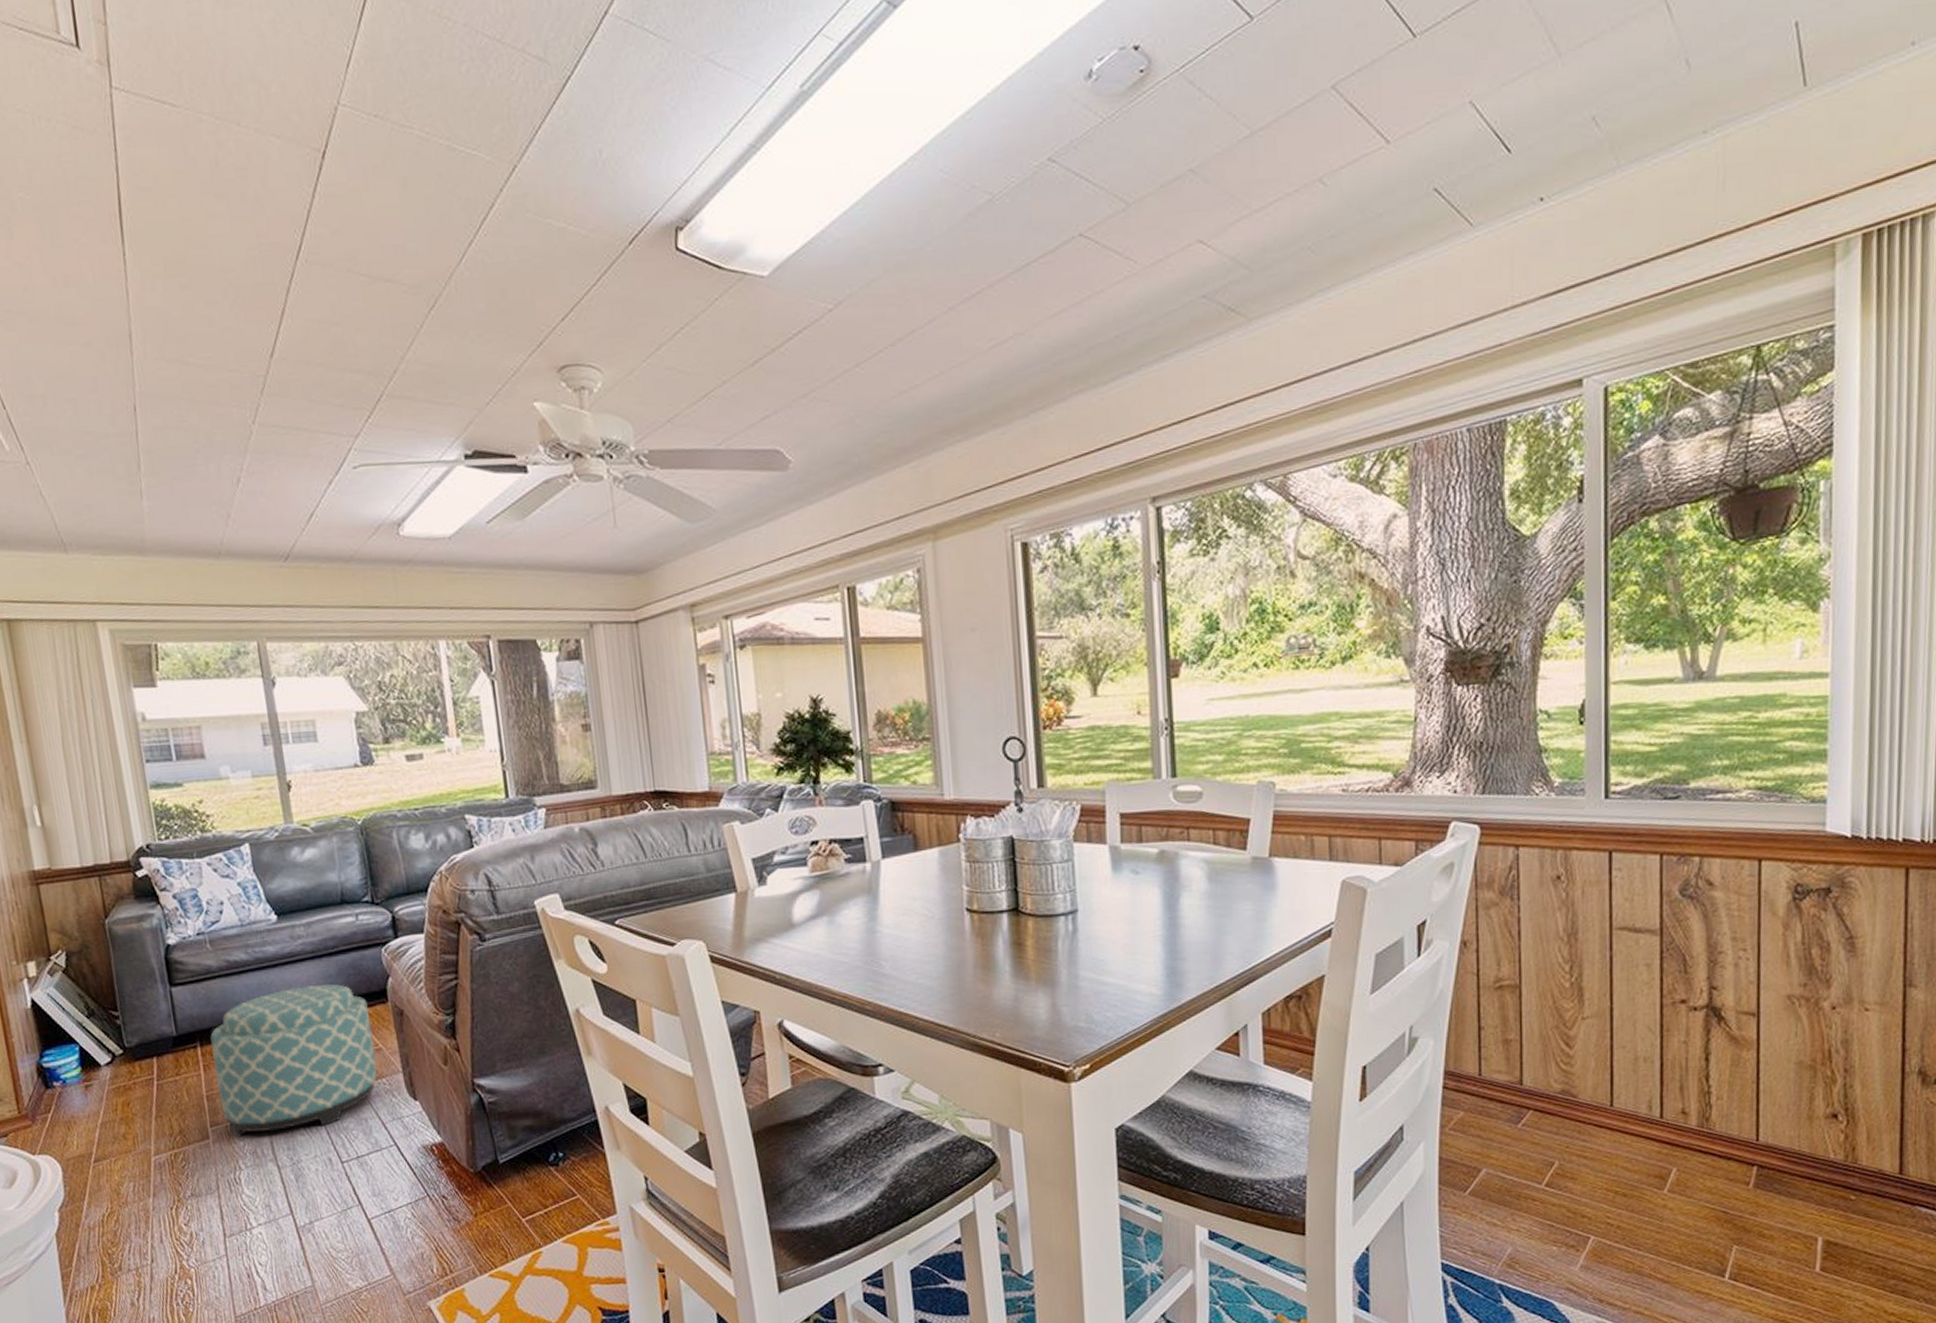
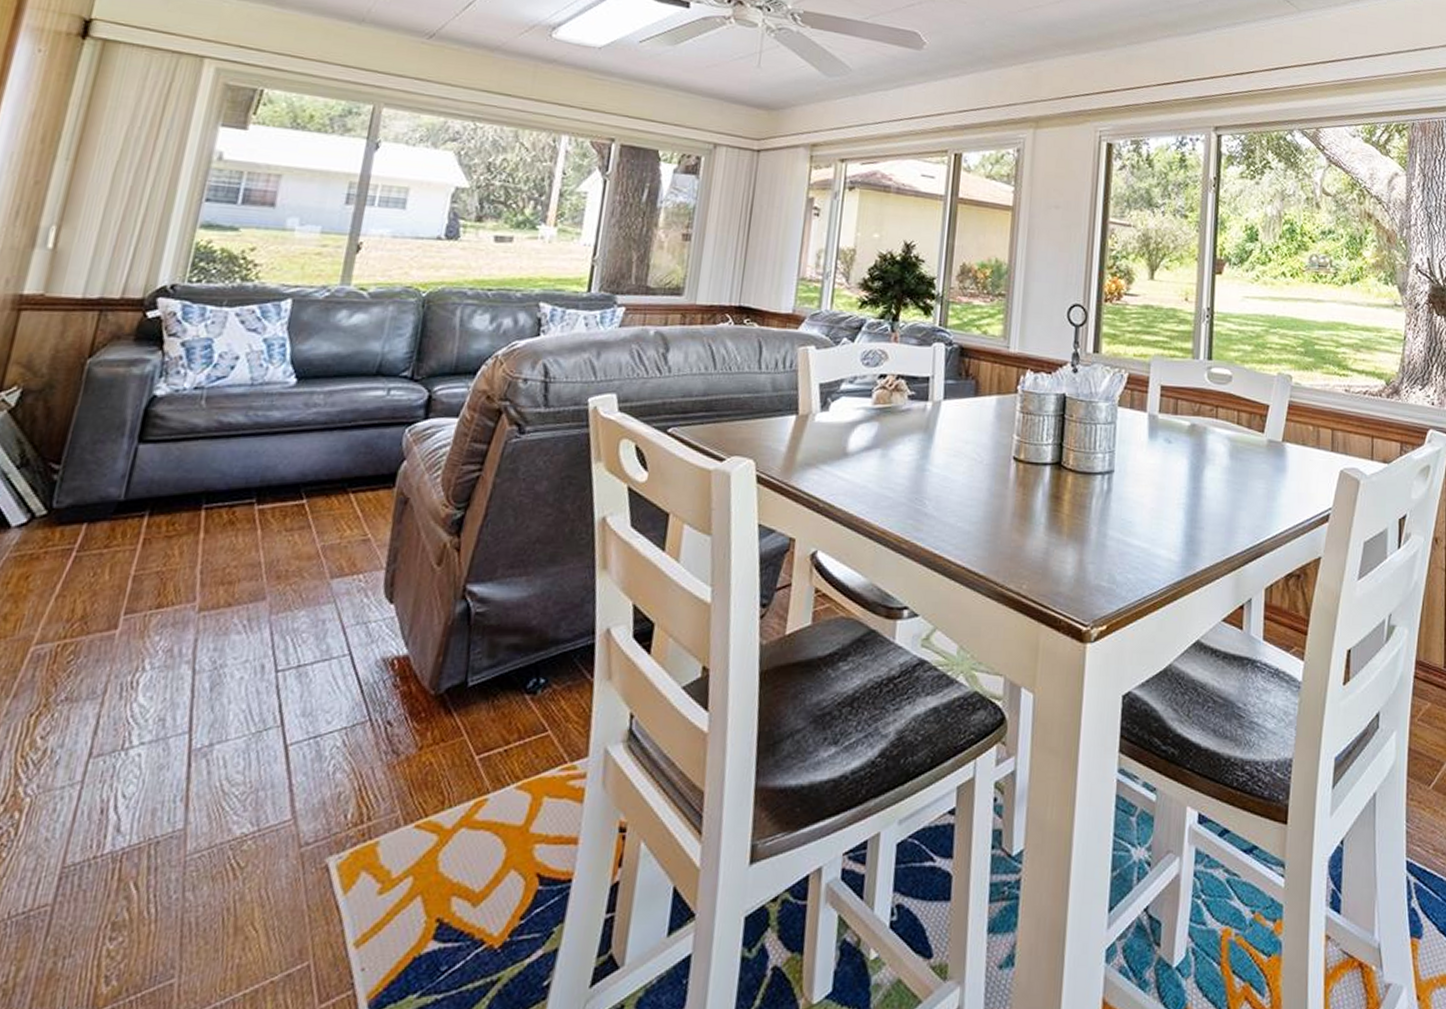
ottoman: present [210,984,378,1138] -> none [146,460,370,631]

